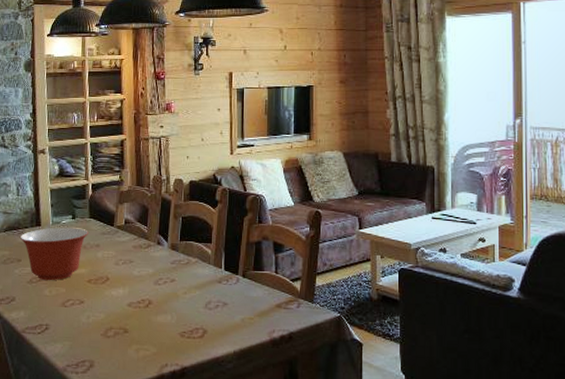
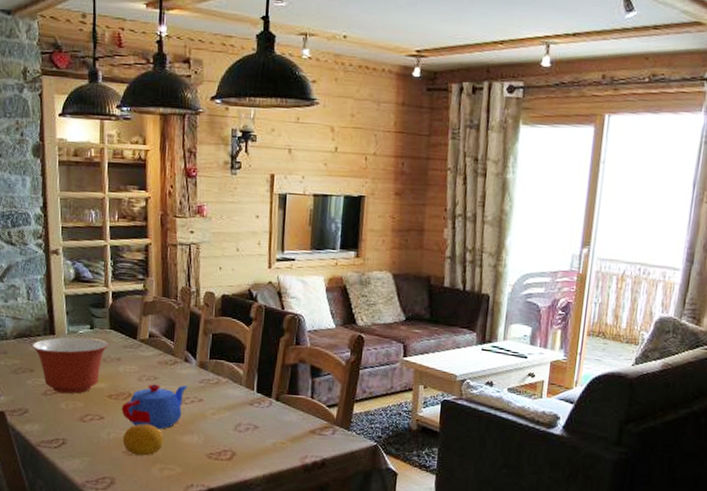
teapot: none [100,267,160,311] -> present [121,384,187,430]
fruit: none [101,306,140,337] -> present [122,424,164,456]

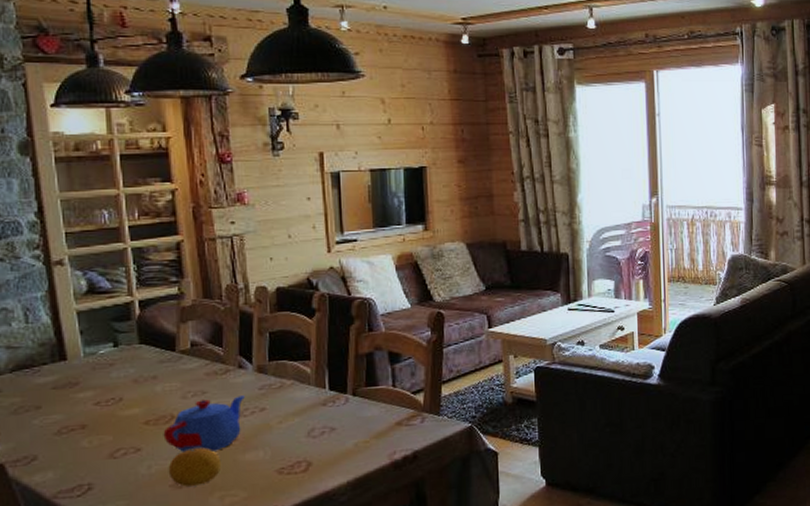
mixing bowl: present [31,337,109,394] -> none [35,357,140,429]

